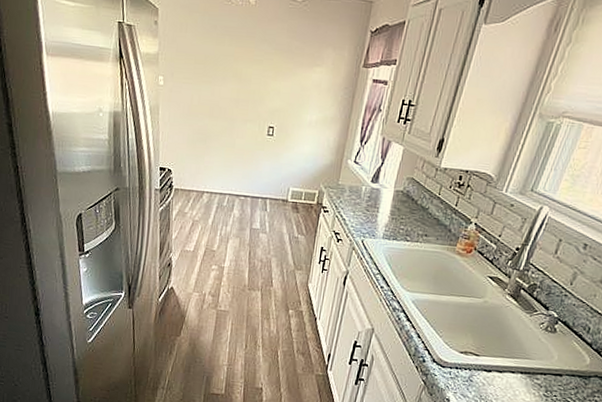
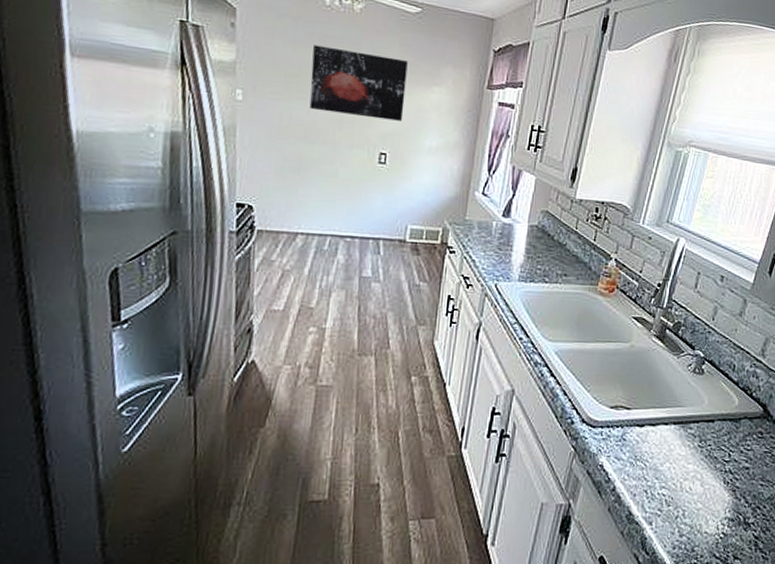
wall art: none [214,35,294,99] -> present [310,45,408,121]

